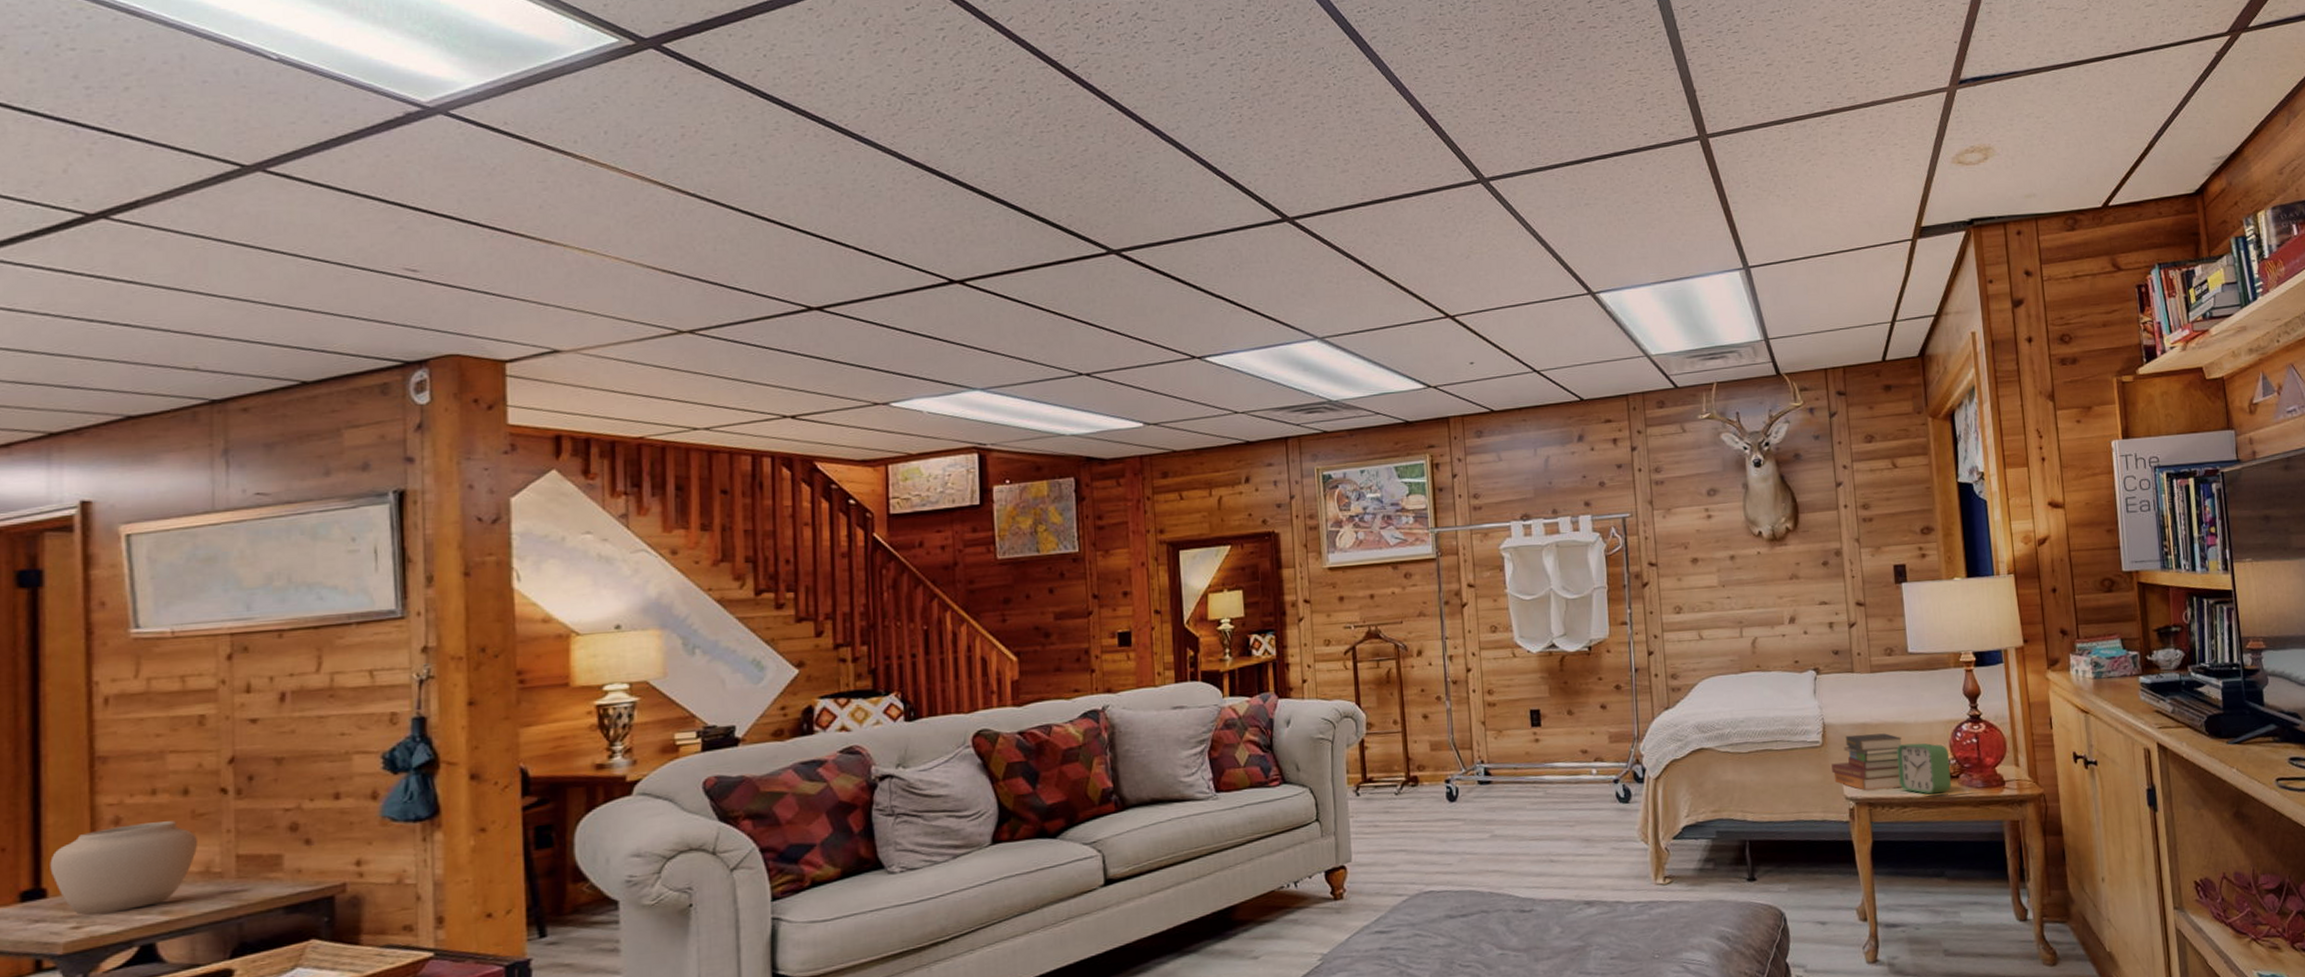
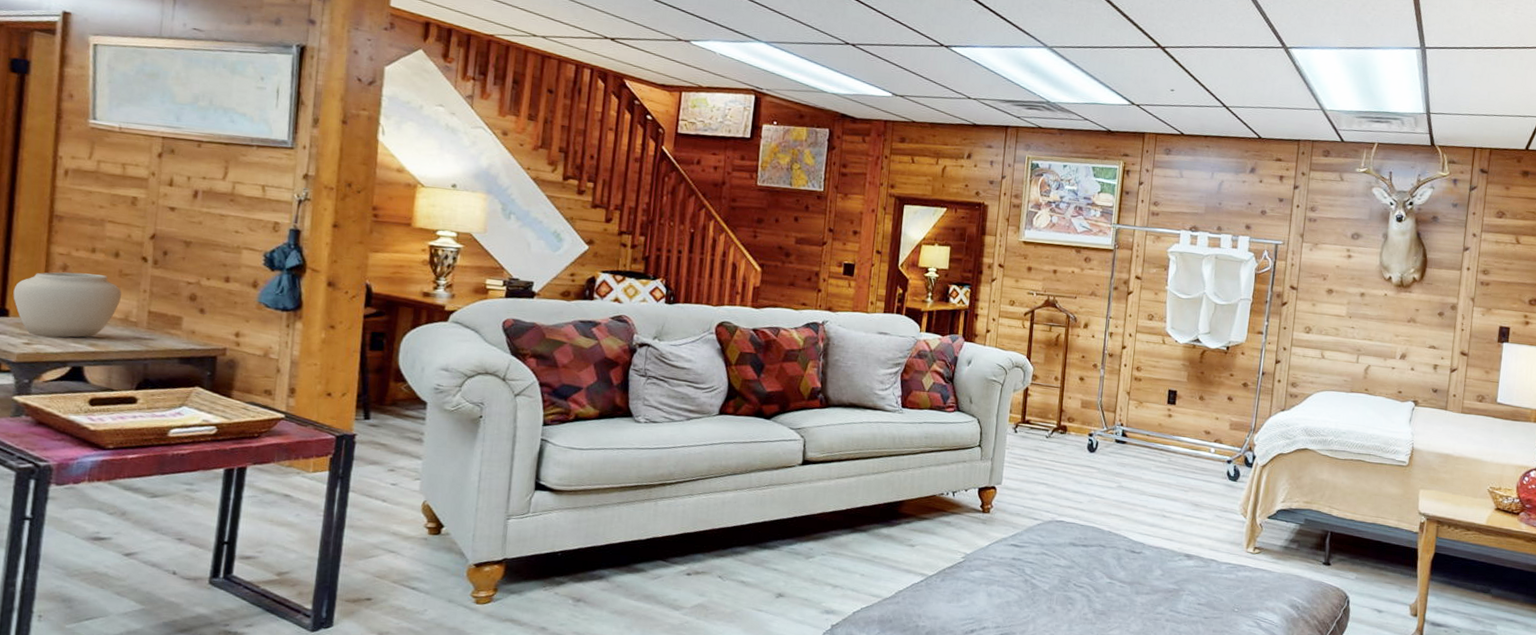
books: present [1831,733,1902,790] -> none [1412,461,1477,513]
alarm clock: present [1897,743,1951,794] -> none [1467,478,1514,525]

